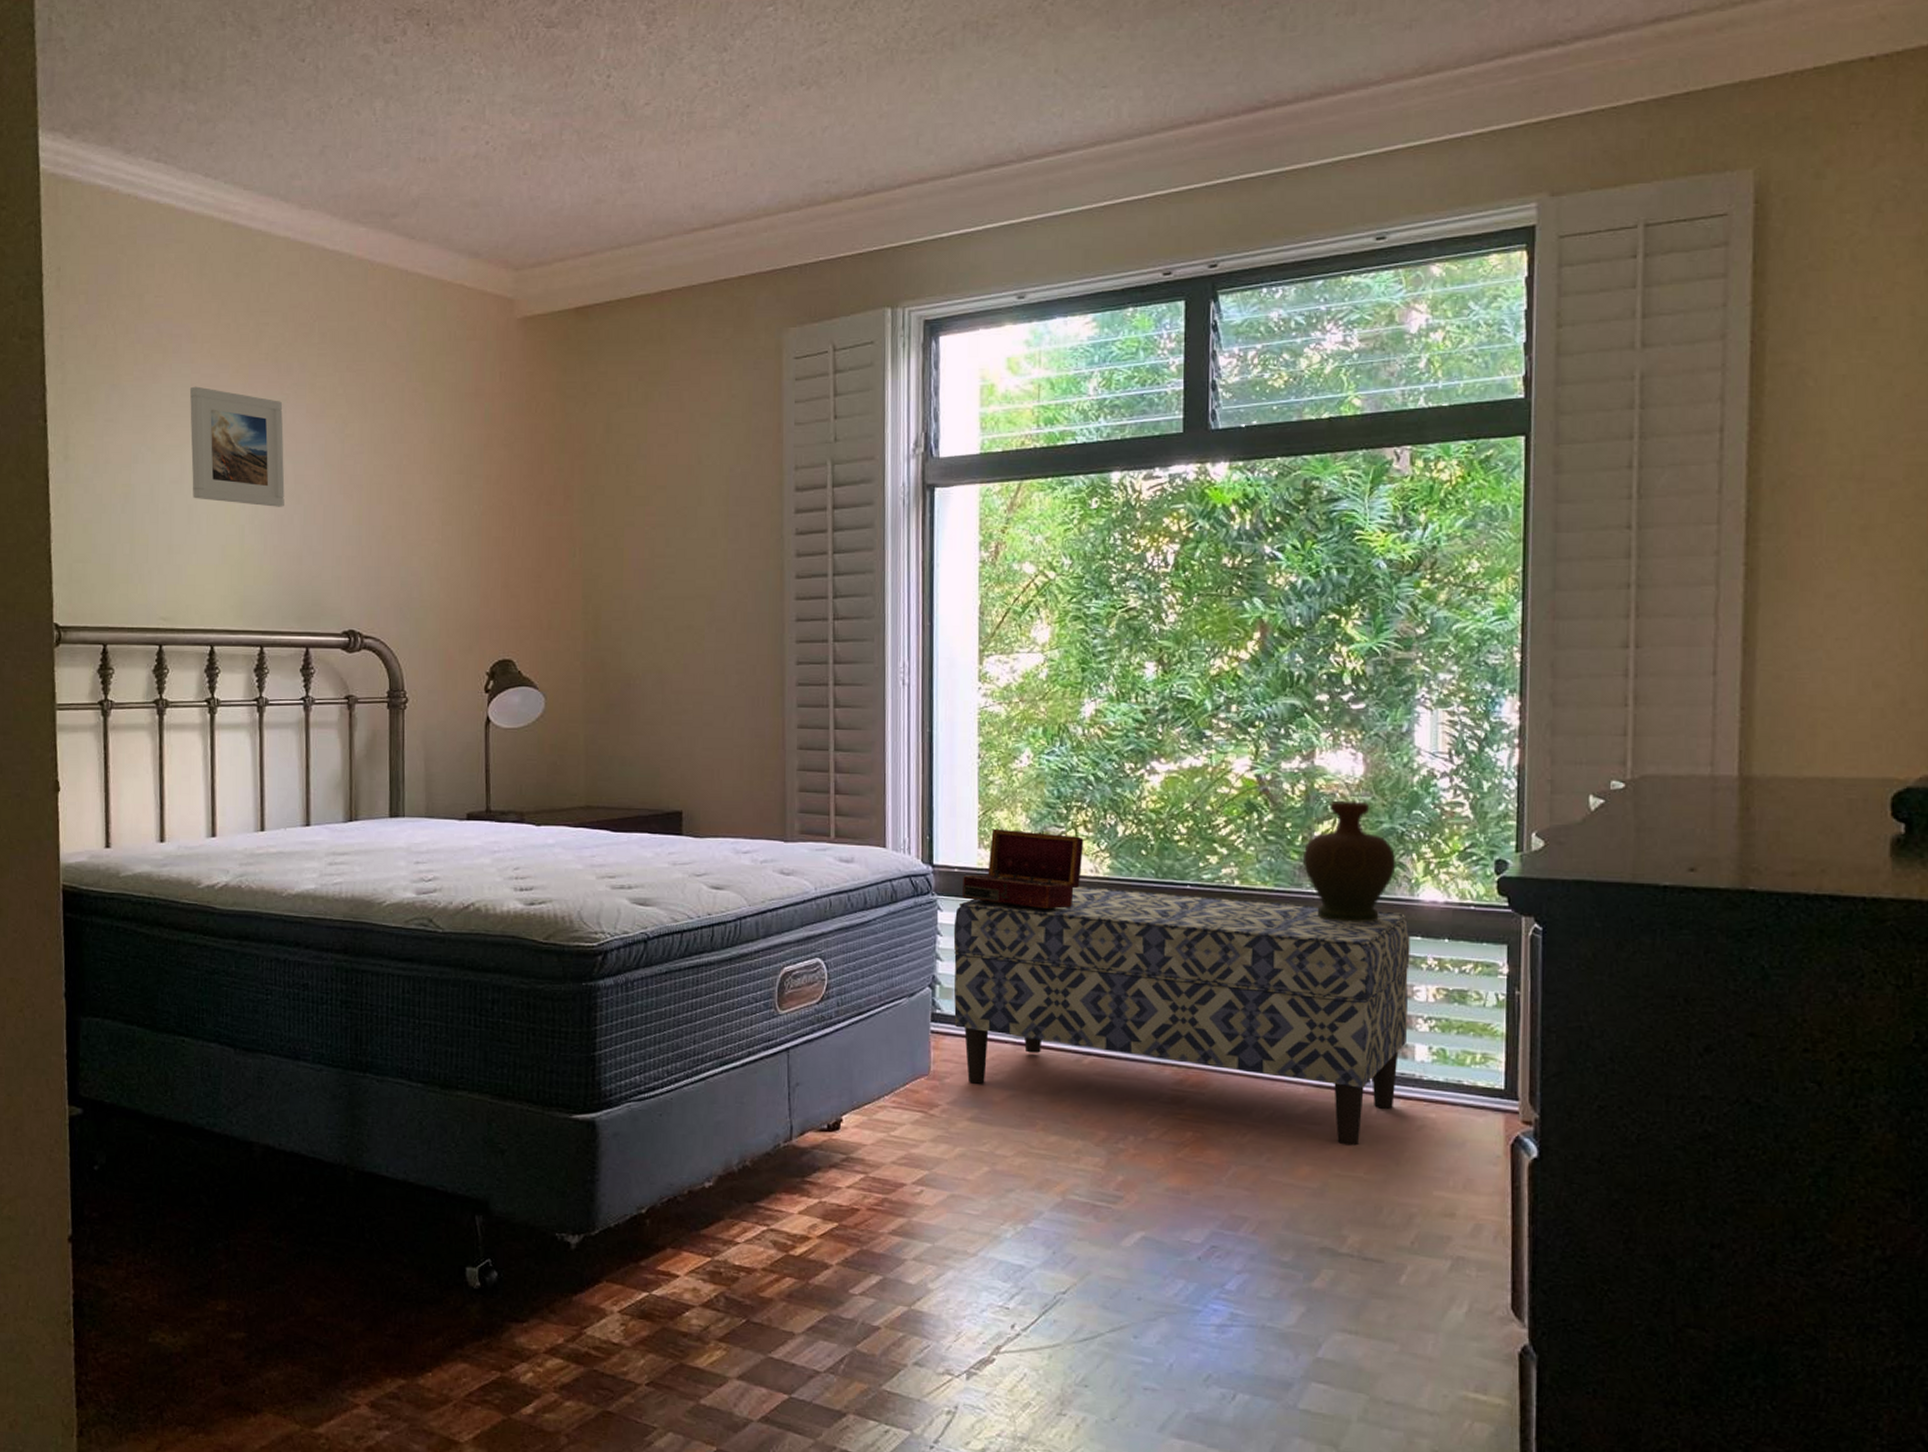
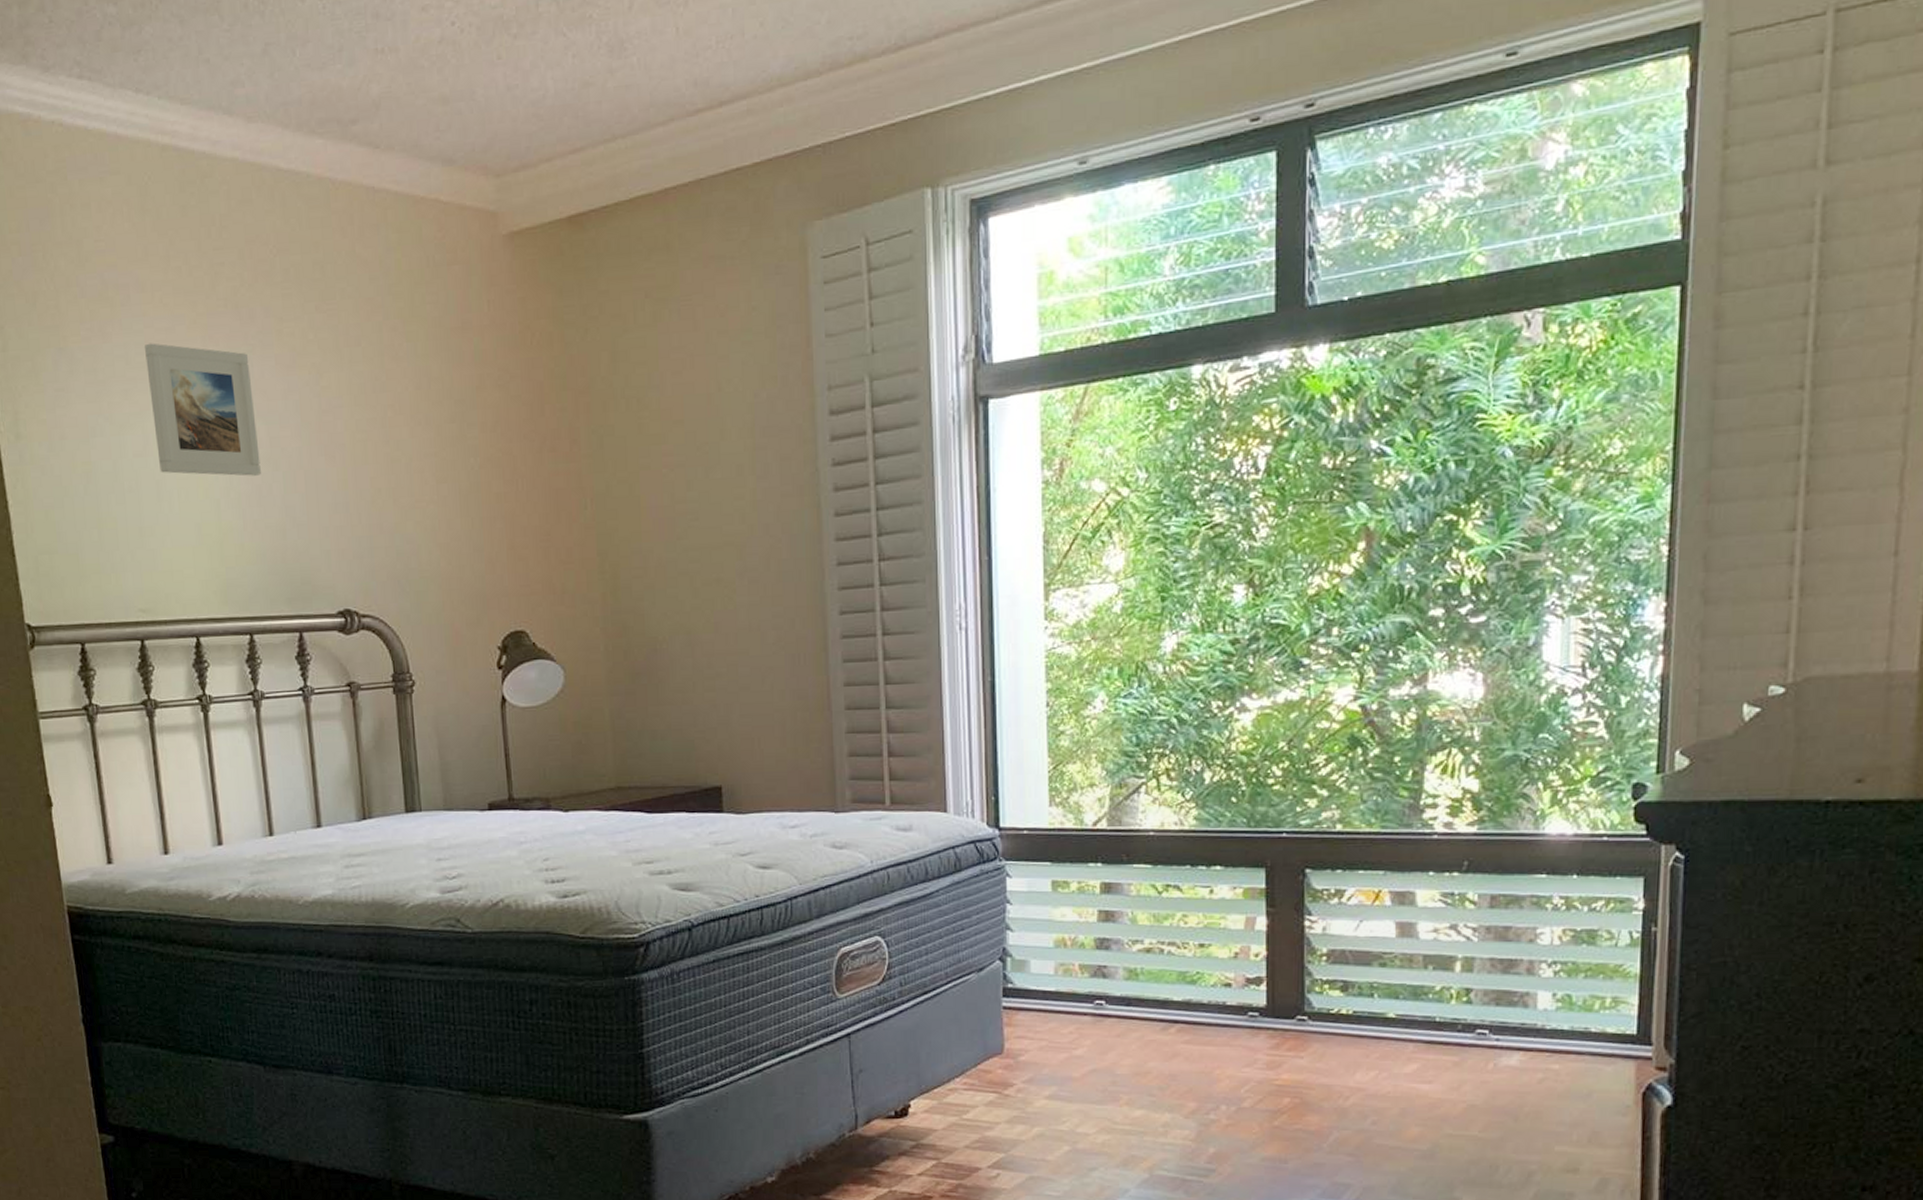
bench: present [953,886,1410,1146] -> none [1024,841,1534,1103]
wooden box: present [962,828,1084,909] -> none [1033,783,1166,868]
decorative vase: present [1302,800,1396,923] -> none [1413,727,1520,863]

